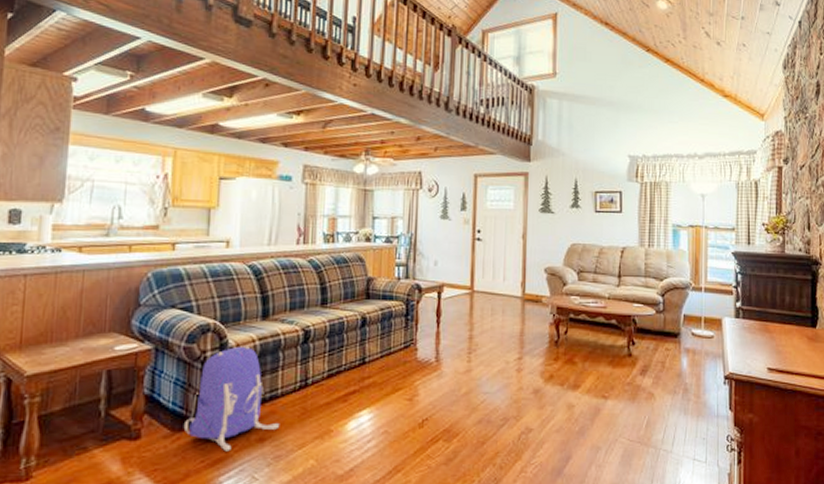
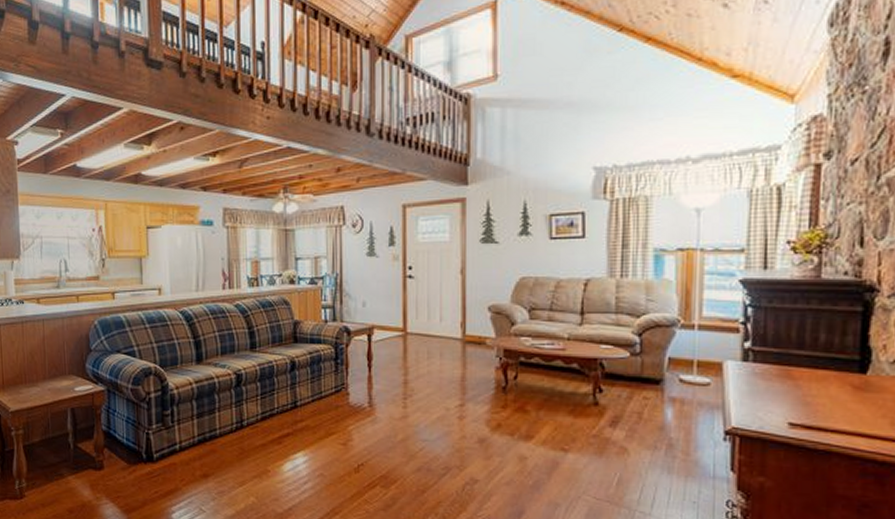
backpack: present [183,346,280,452] -> none [137,388,221,485]

